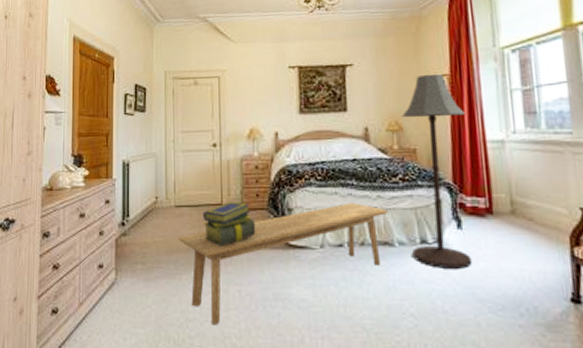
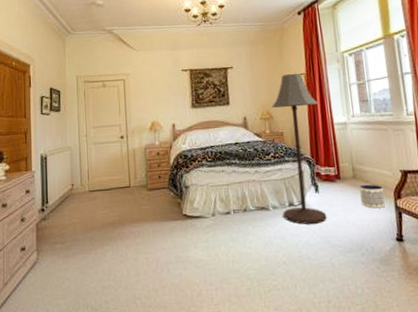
bench: present [179,202,388,324] -> none [93,177,264,288]
stack of books: present [203,201,256,247] -> none [114,183,160,223]
planter: none [520,223,556,256] -> present [359,184,385,209]

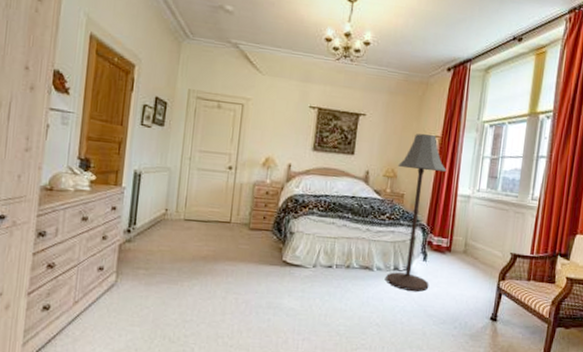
planter: present [359,184,385,209] -> none [465,260,490,287]

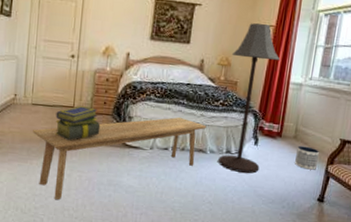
bench: none [184,231,373,325] -> present [33,117,207,199]
stack of books: none [210,220,259,260] -> present [55,105,101,141]
planter: none [465,260,490,287] -> present [295,145,319,170]

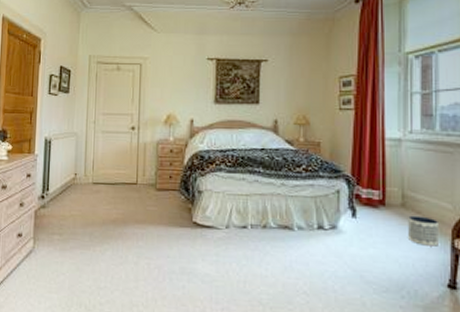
bench: present [33,117,207,199] -> none [95,188,290,293]
stack of books: present [55,105,101,141] -> none [118,181,167,223]
floor lamp: present [218,22,280,174] -> none [309,73,369,254]

